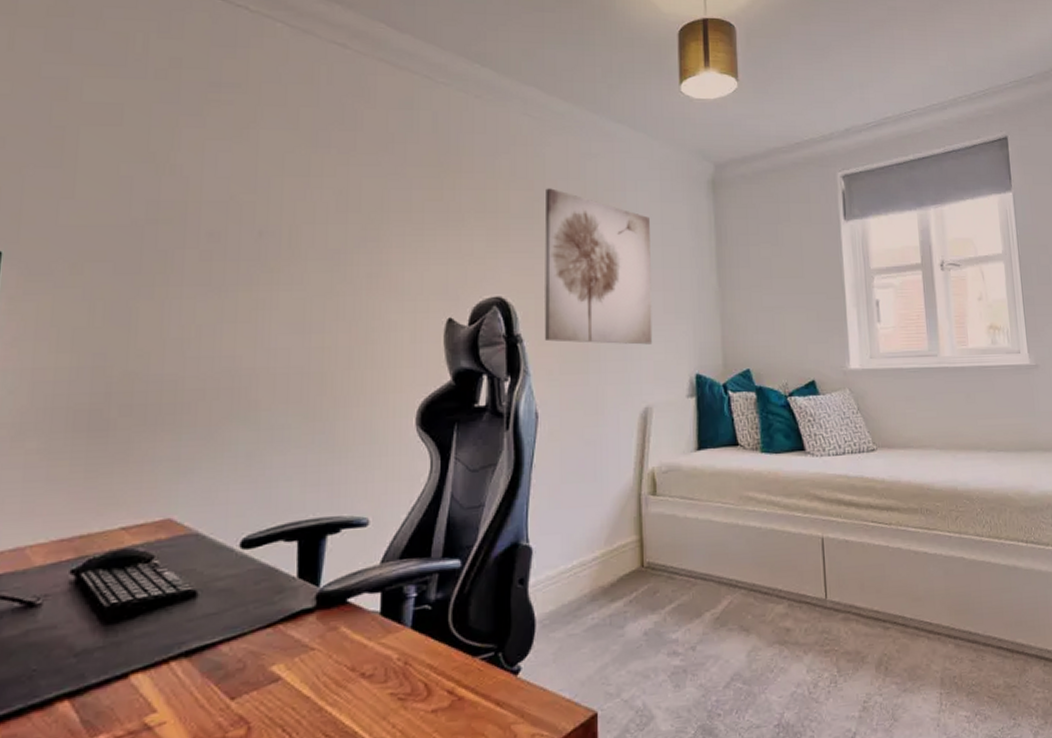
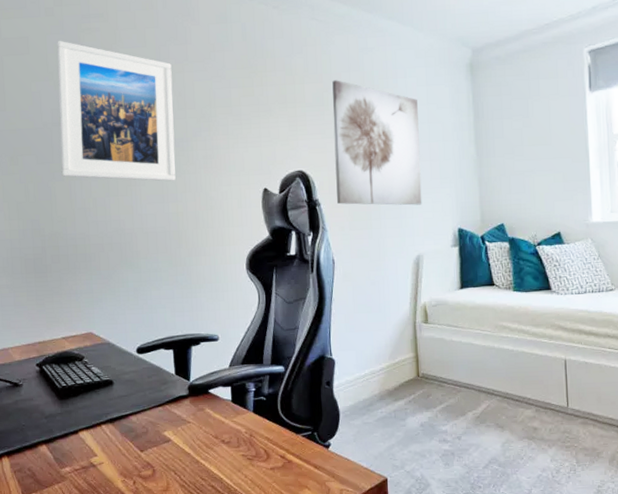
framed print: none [151,111,332,305] -> present [57,40,176,181]

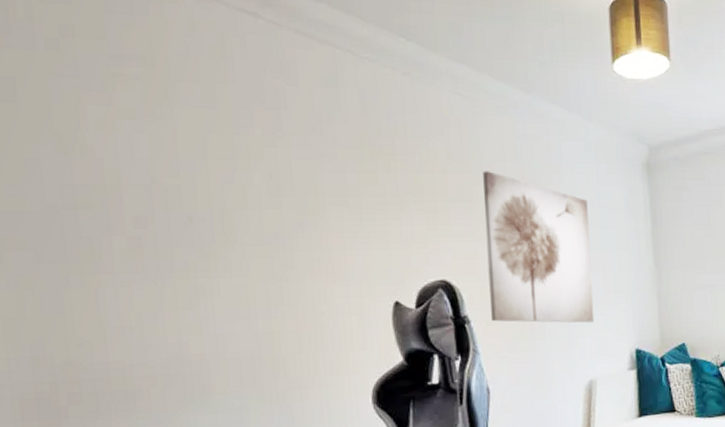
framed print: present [57,40,176,181] -> none [67,86,267,291]

